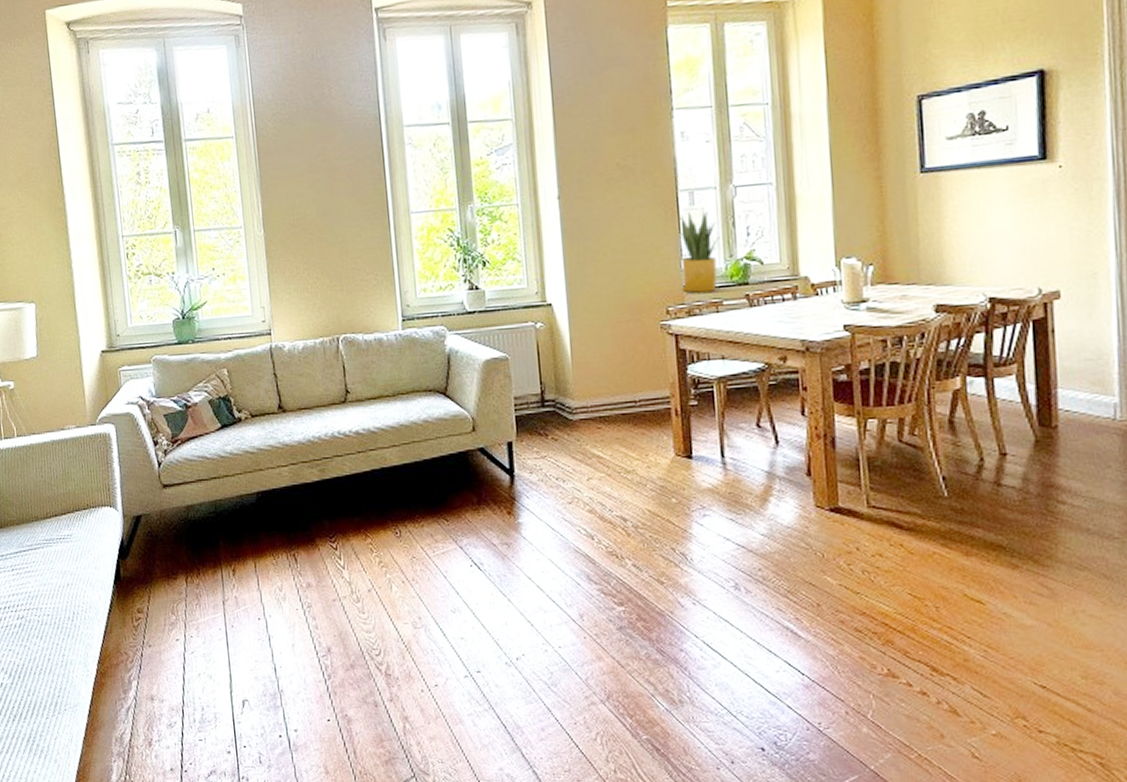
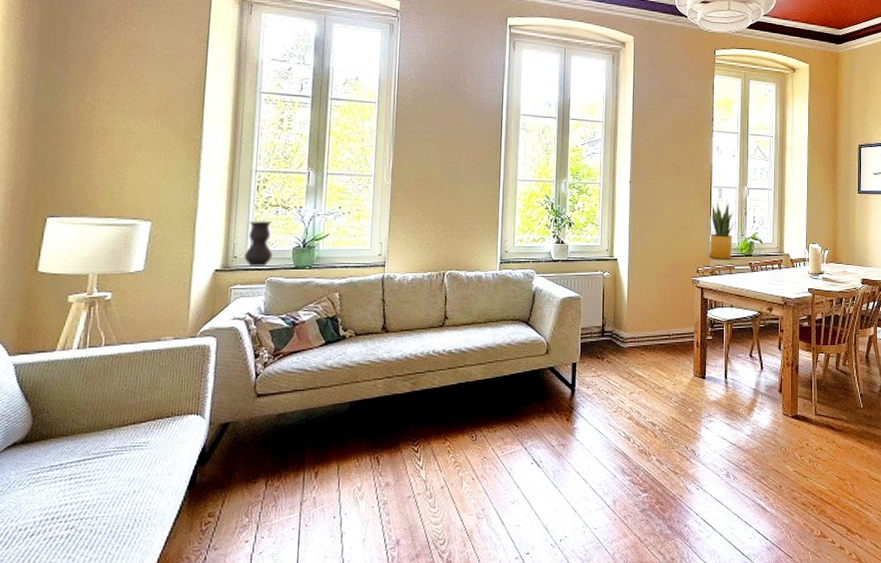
vase: none [125,292,154,345] -> present [244,221,273,267]

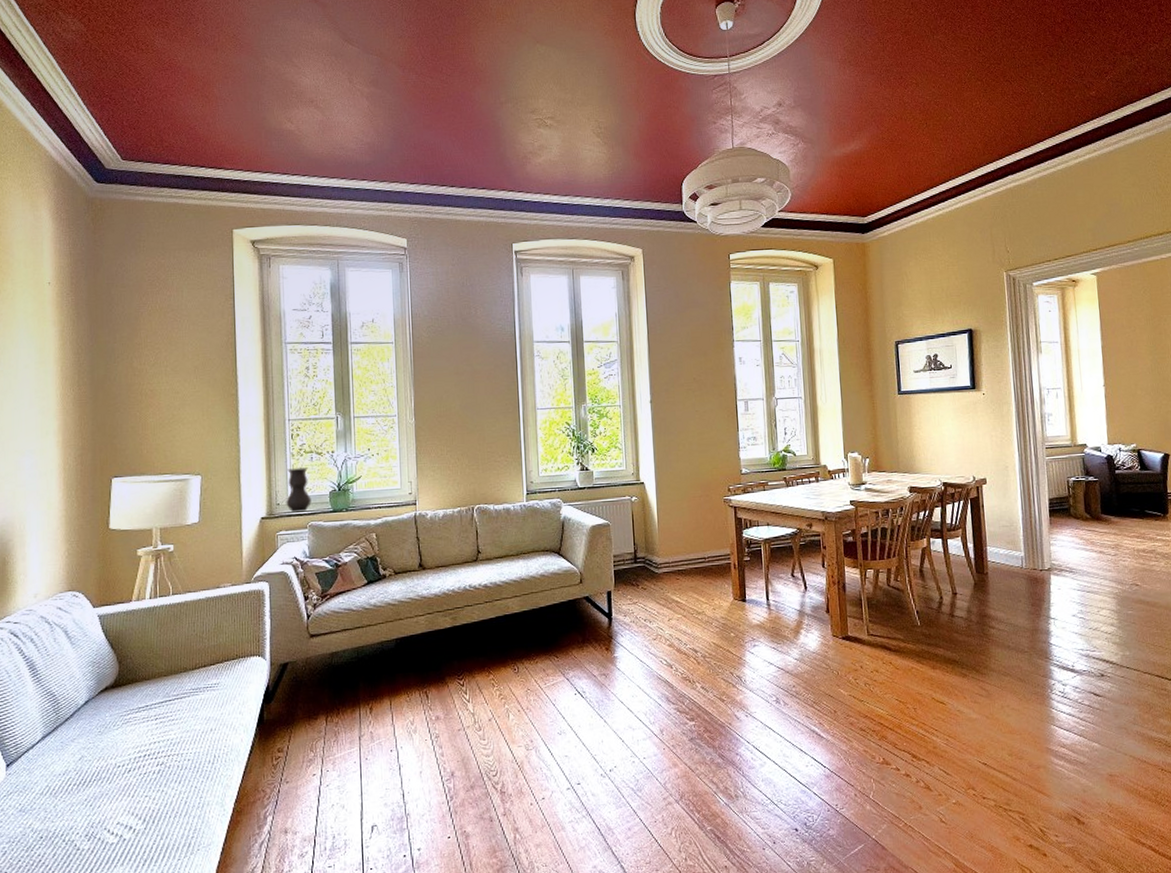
planter: present [708,200,736,259] -> none [737,413,766,476]

